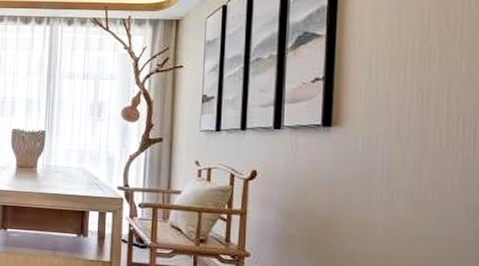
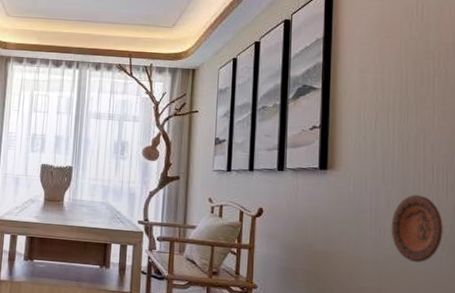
decorative plate: none [405,152,468,227] -> present [391,195,443,262]

